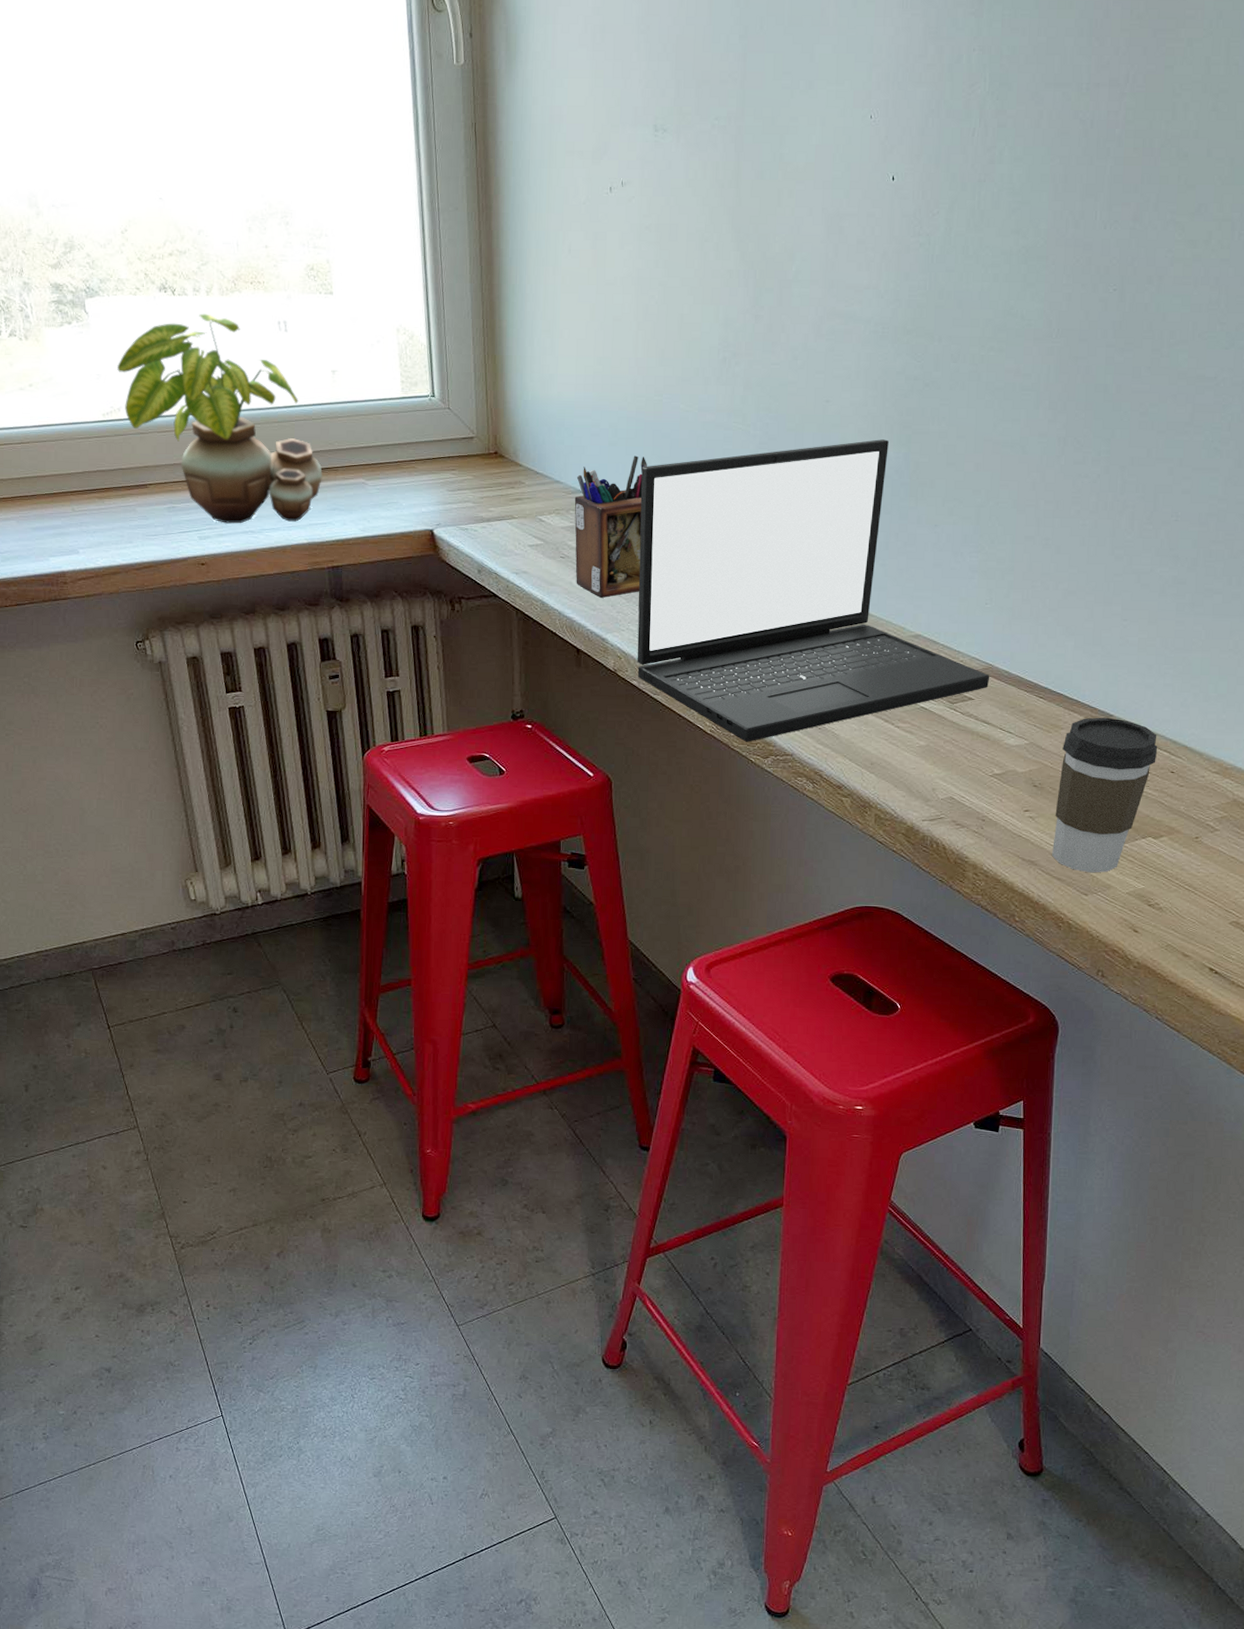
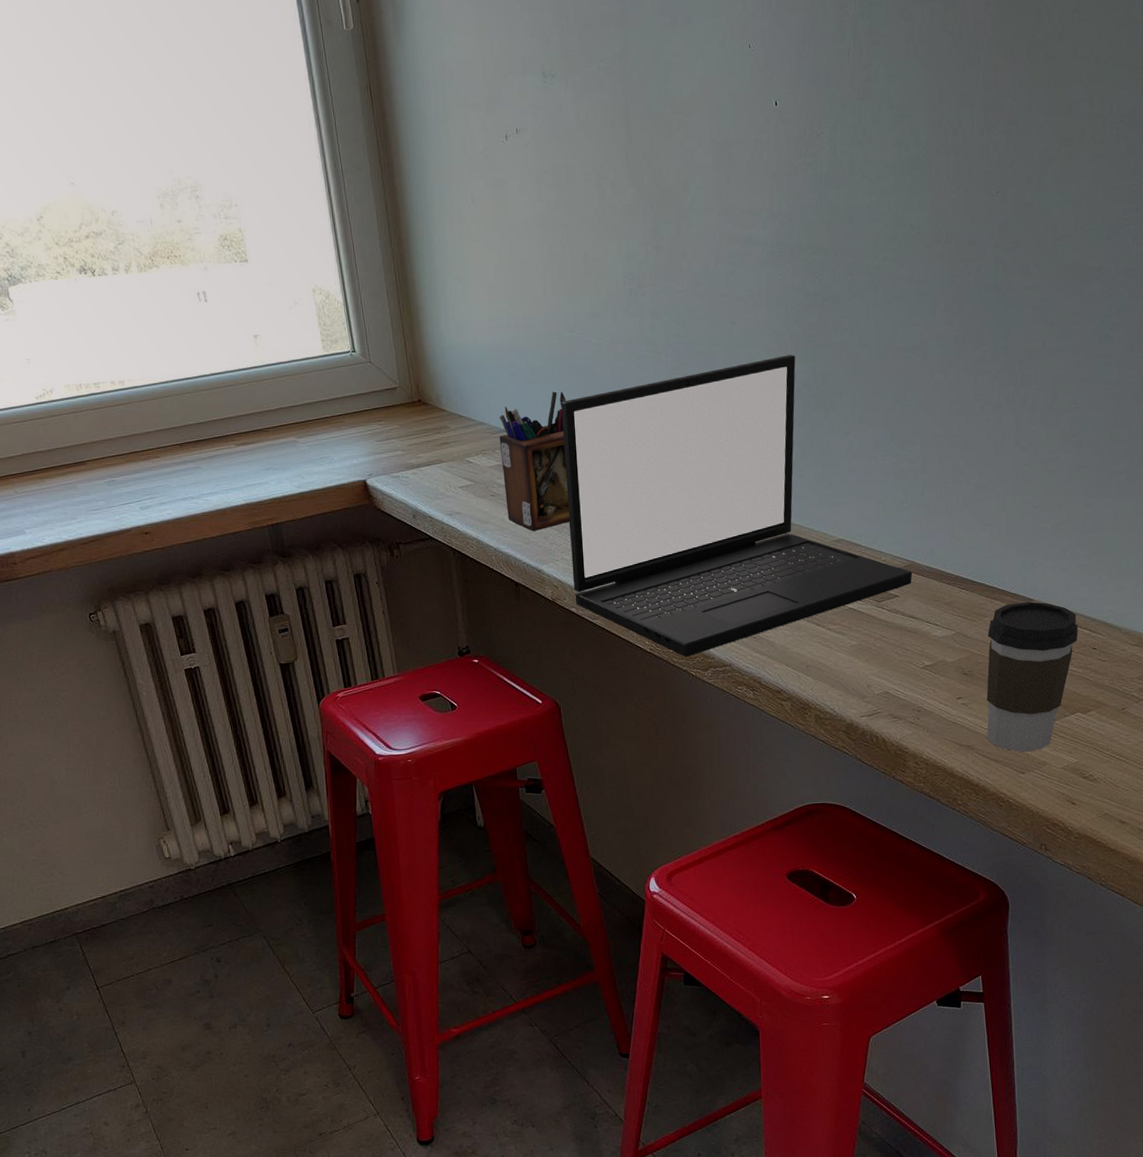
potted plant: present [117,313,323,524] -> none [46,291,254,492]

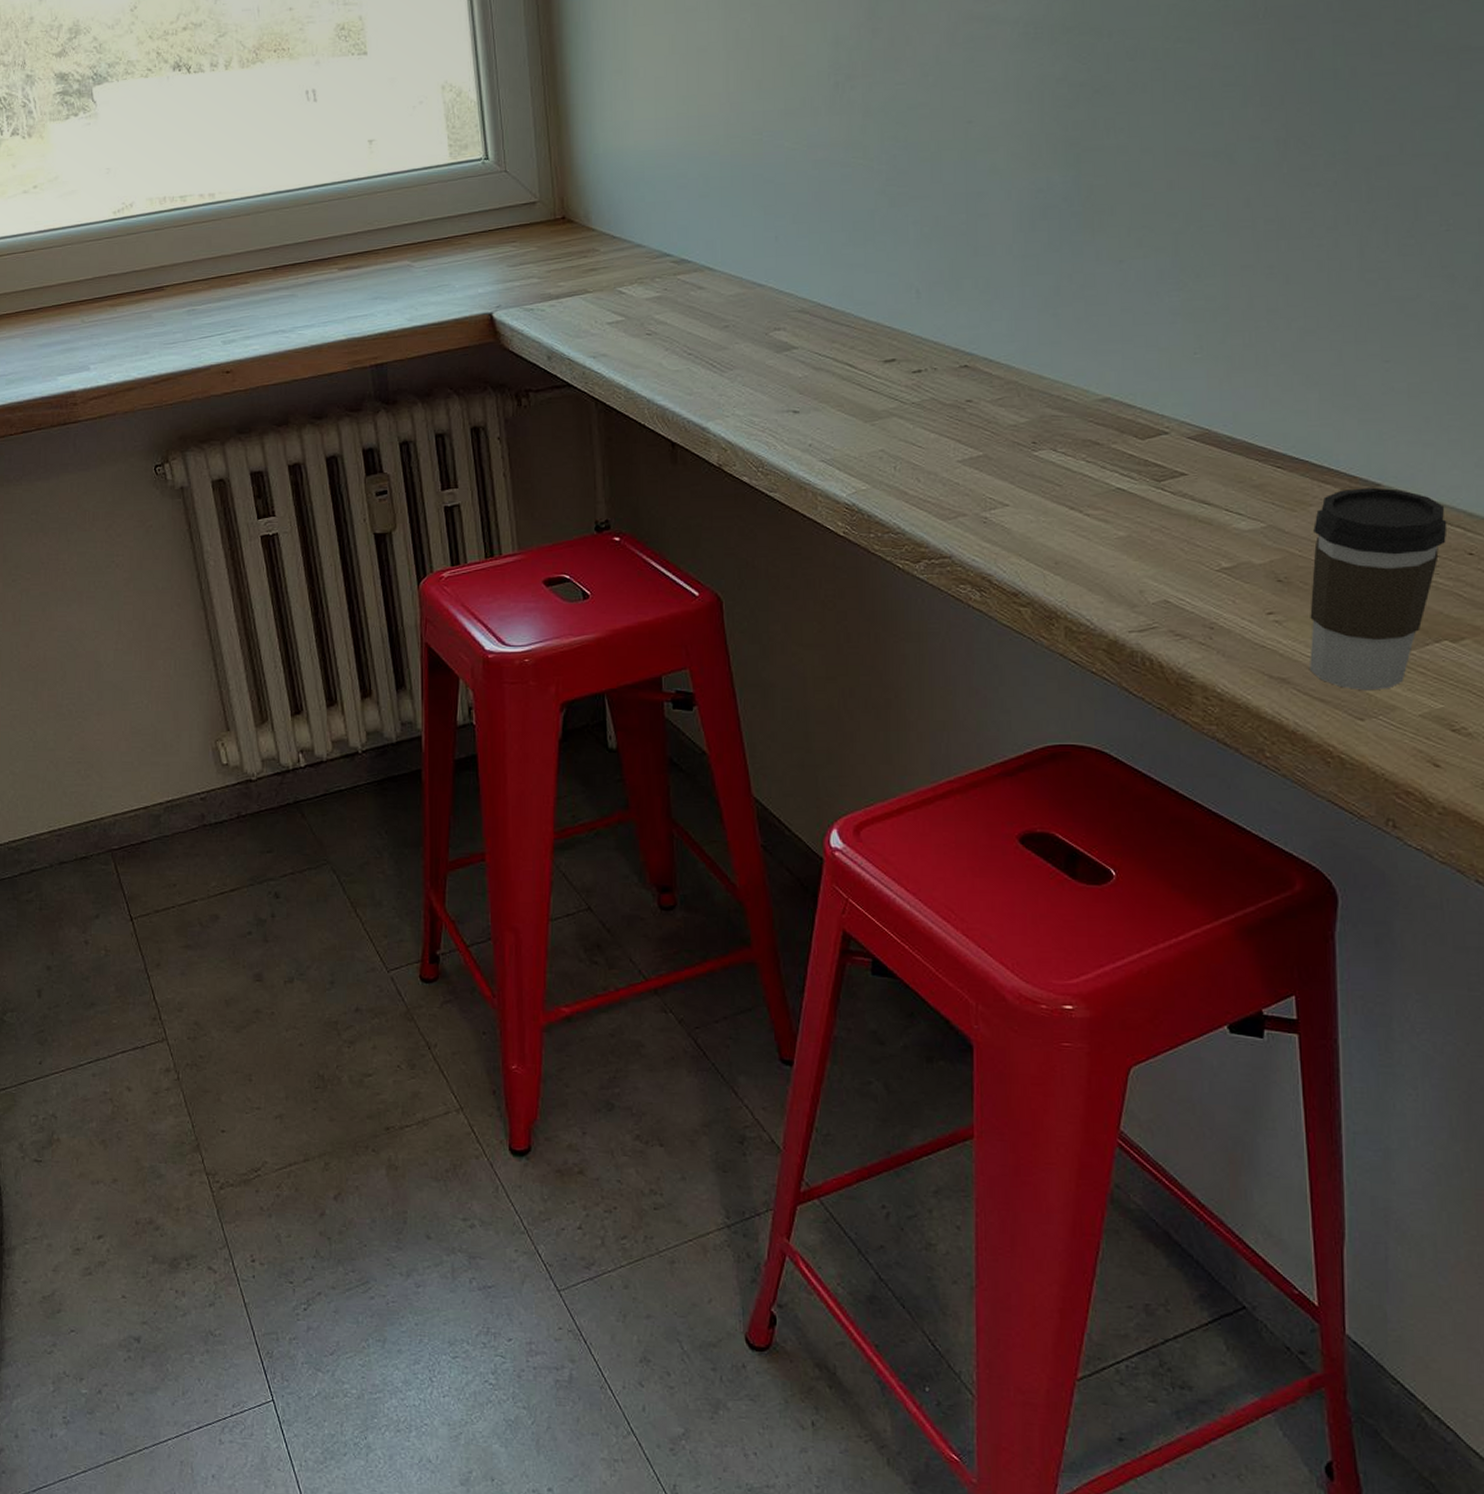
desk organizer: present [499,391,571,531] -> none [660,207,747,379]
laptop: present [561,355,913,657] -> none [741,161,1207,544]

